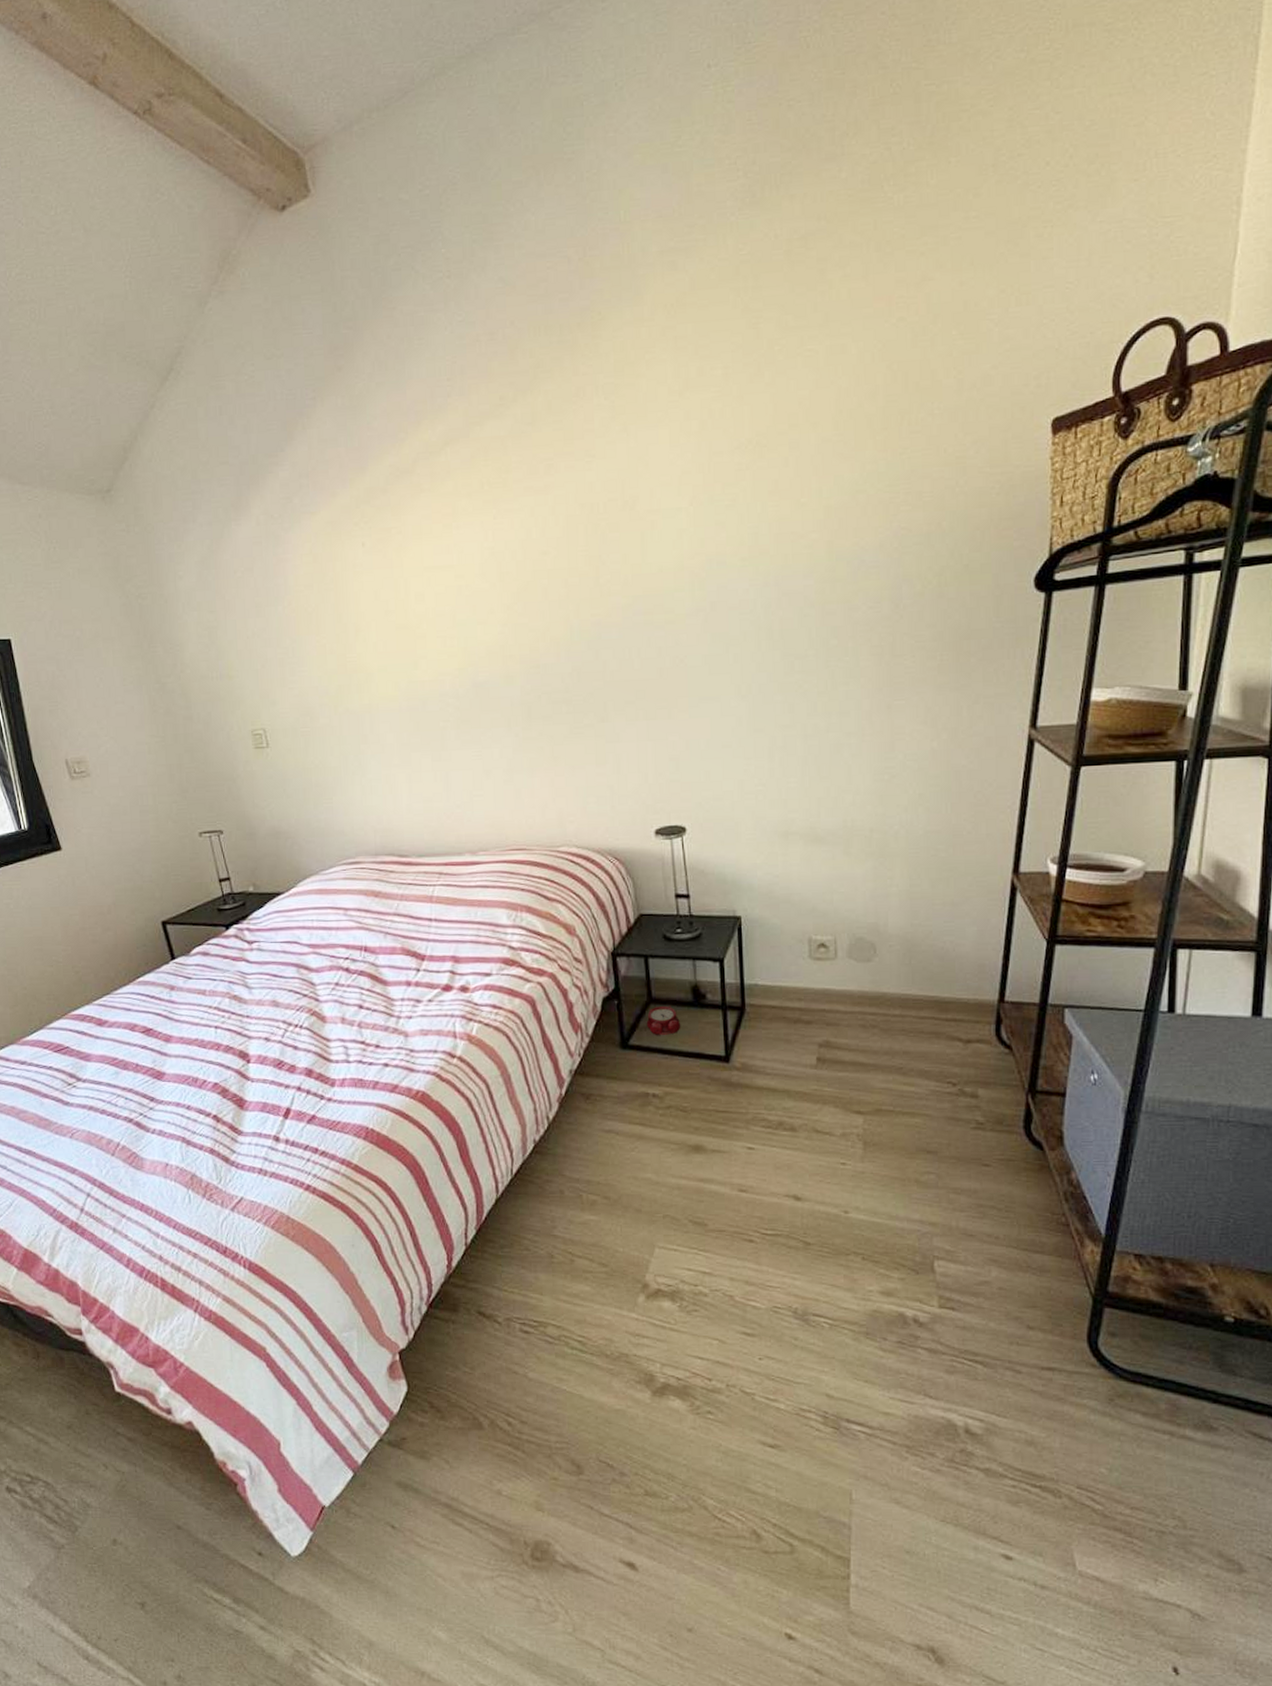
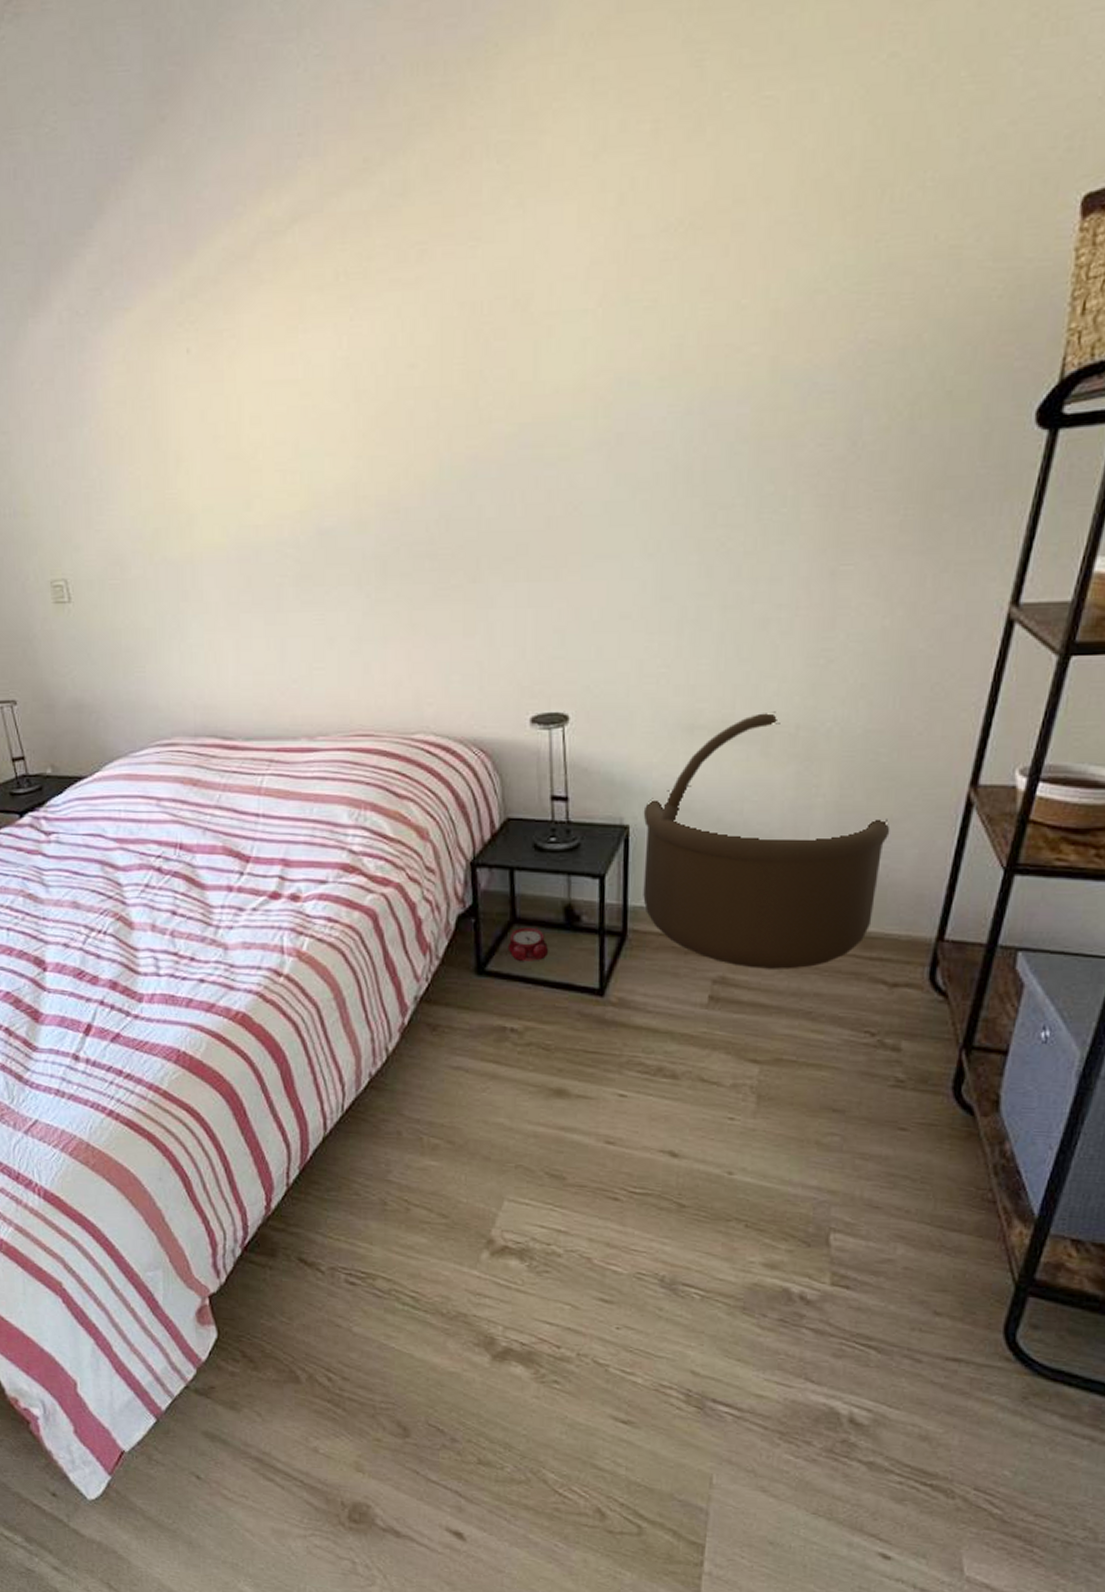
basket: none [752,818,952,1033] -> present [643,711,889,969]

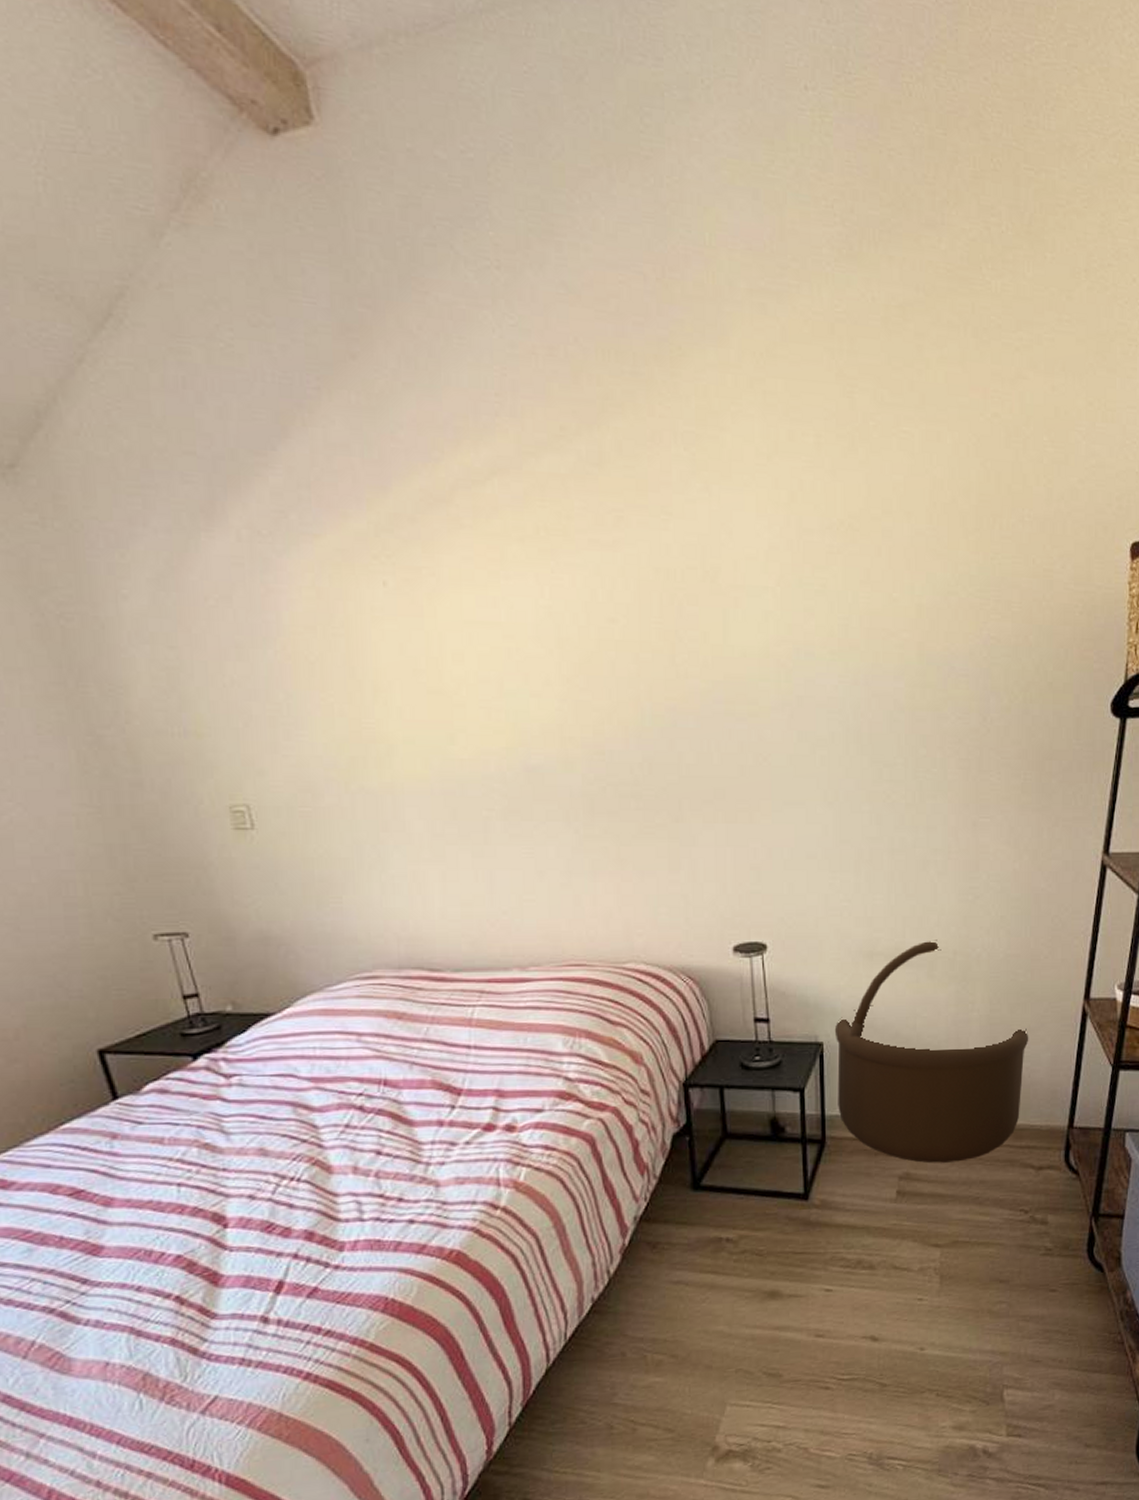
alarm clock: present [507,927,548,961] -> none [720,1140,757,1174]

